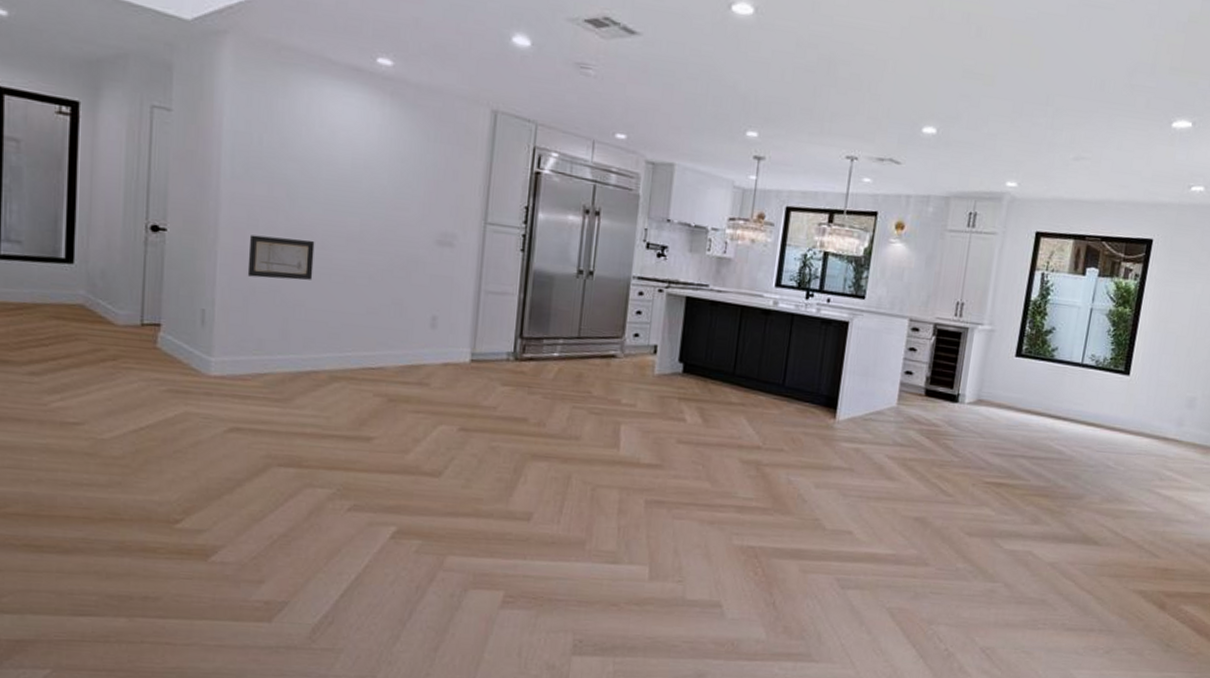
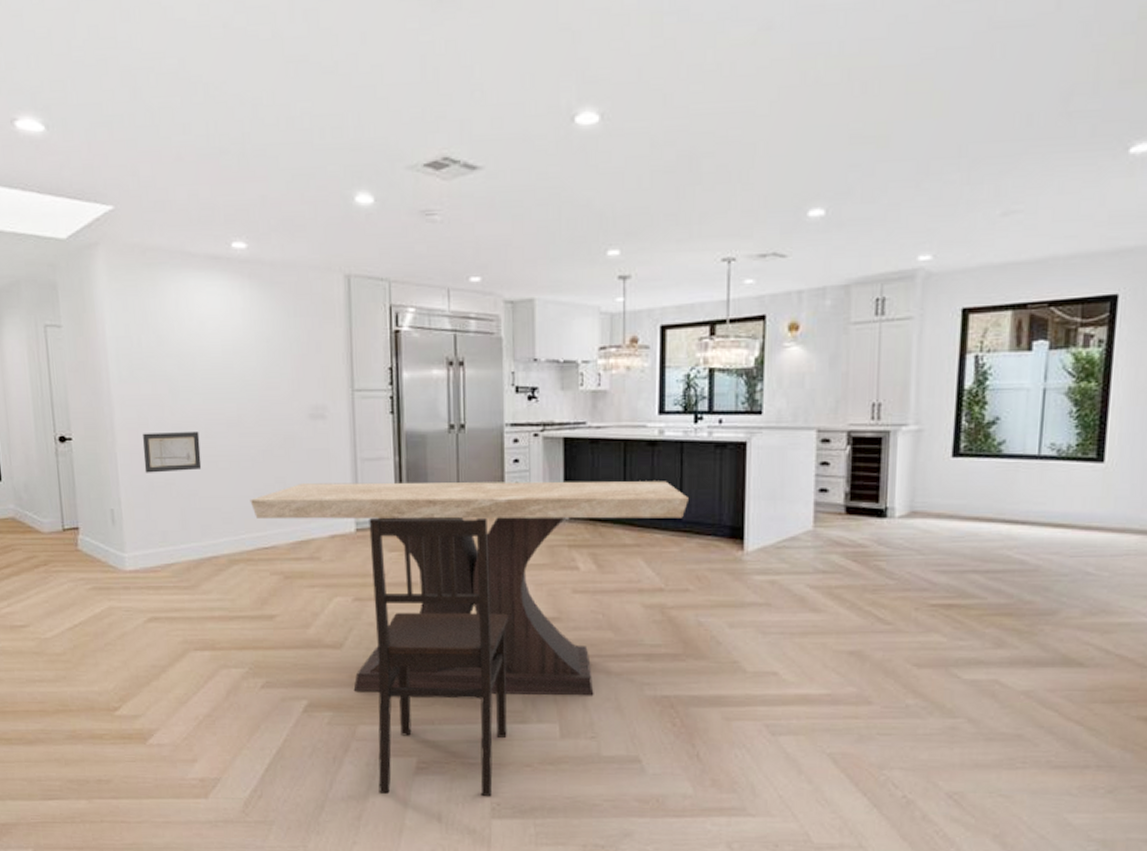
table: none [361,308,793,542] -> present [250,481,688,696]
dining chair: none [460,351,613,633] -> present [369,517,509,796]

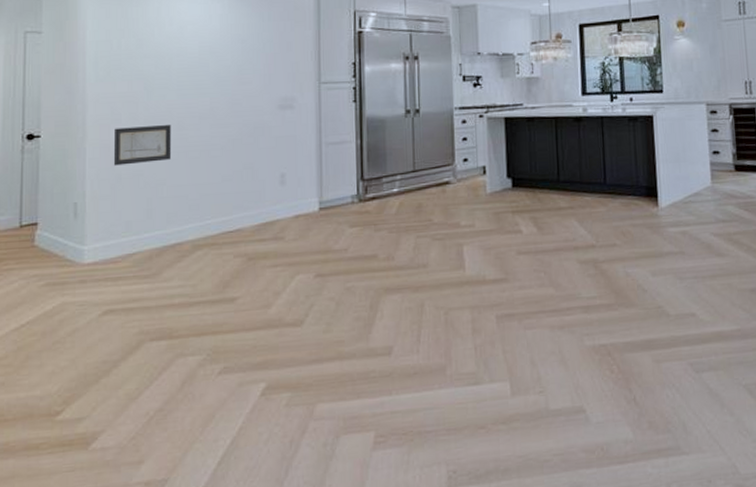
table: present [250,481,688,696] -> none [217,151,611,369]
dining chair: present [369,517,509,796] -> none [332,190,462,475]

